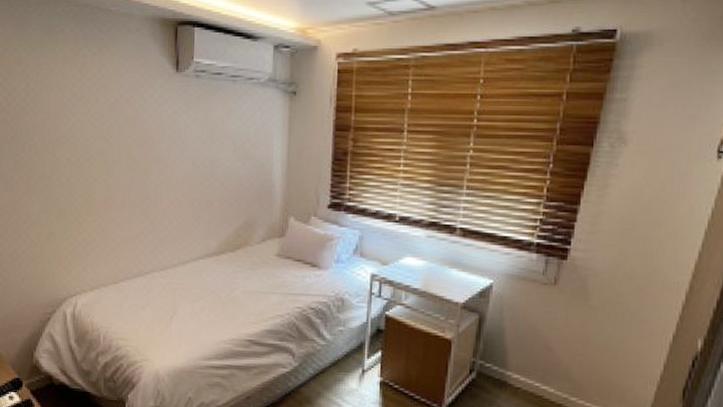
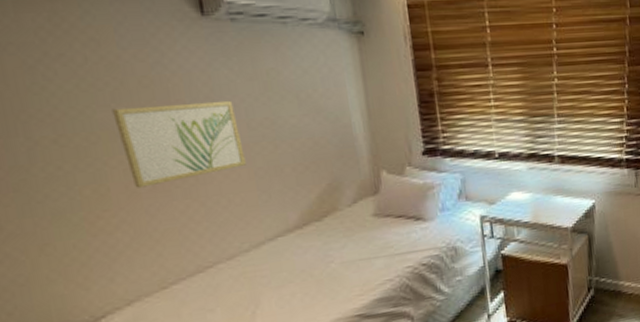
wall art: none [106,139,187,202] -> present [112,100,246,188]

